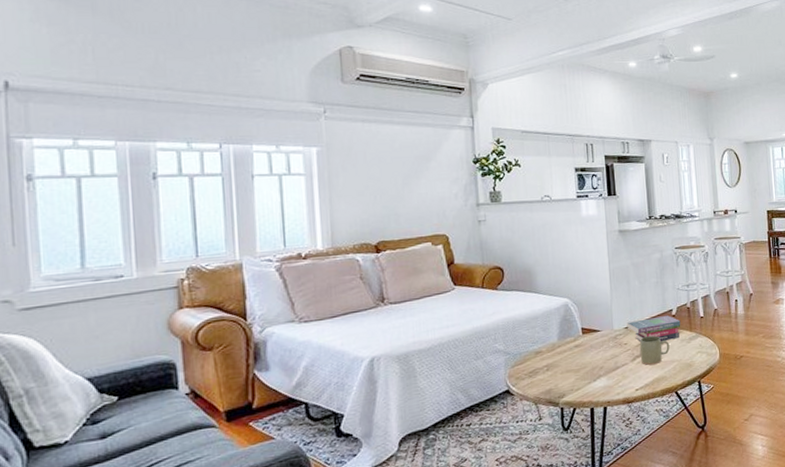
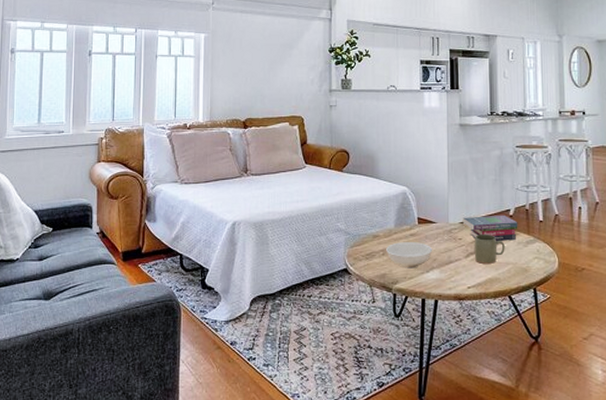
bowl: none [550,352,599,381] -> present [386,242,433,269]

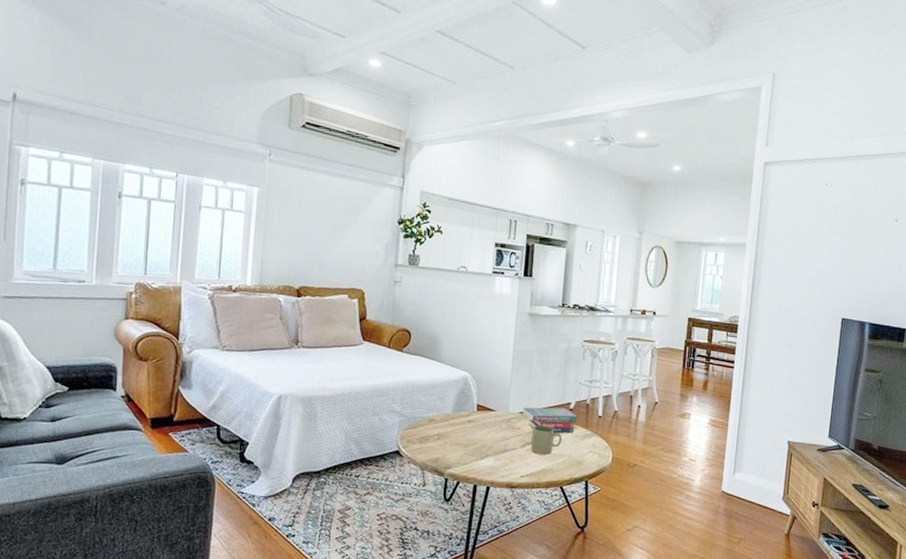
bowl: present [386,242,433,269] -> none [441,427,490,455]

